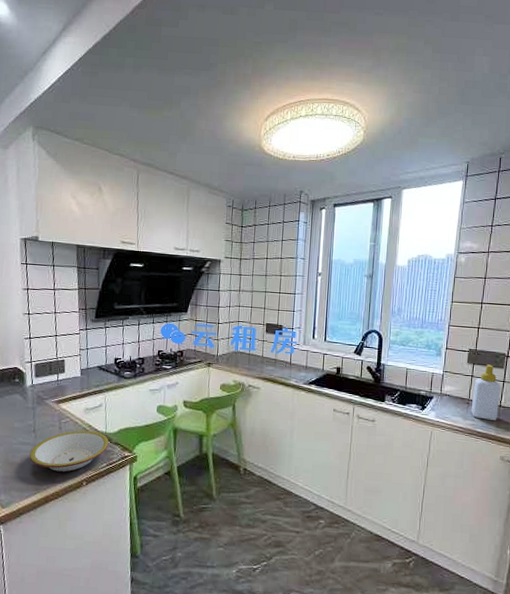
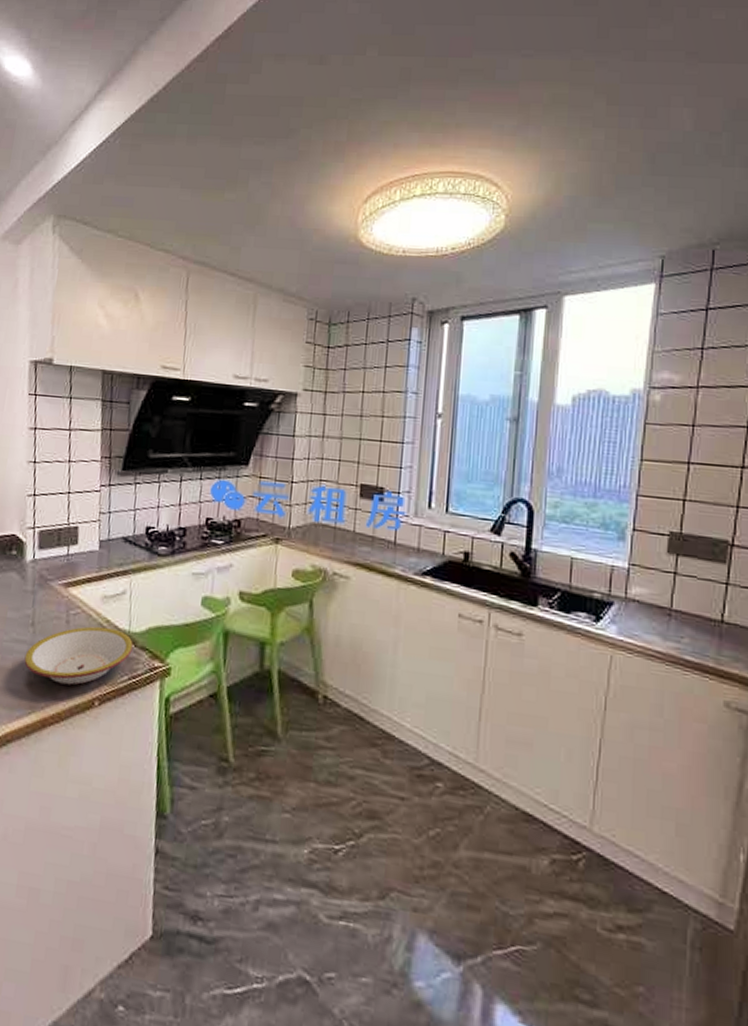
soap bottle: present [471,364,502,420] -> none [674,556,724,644]

